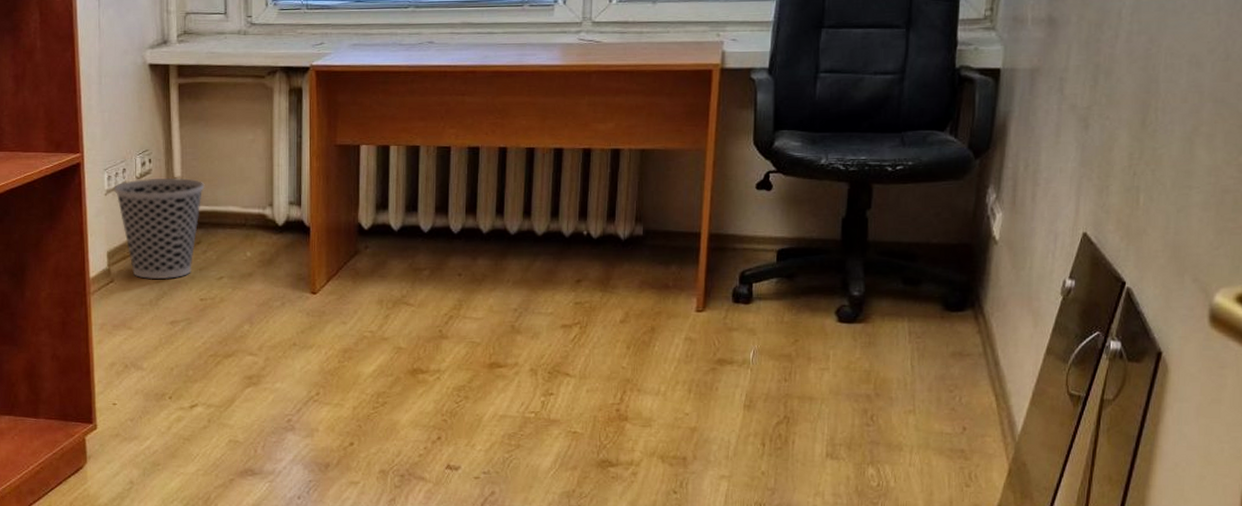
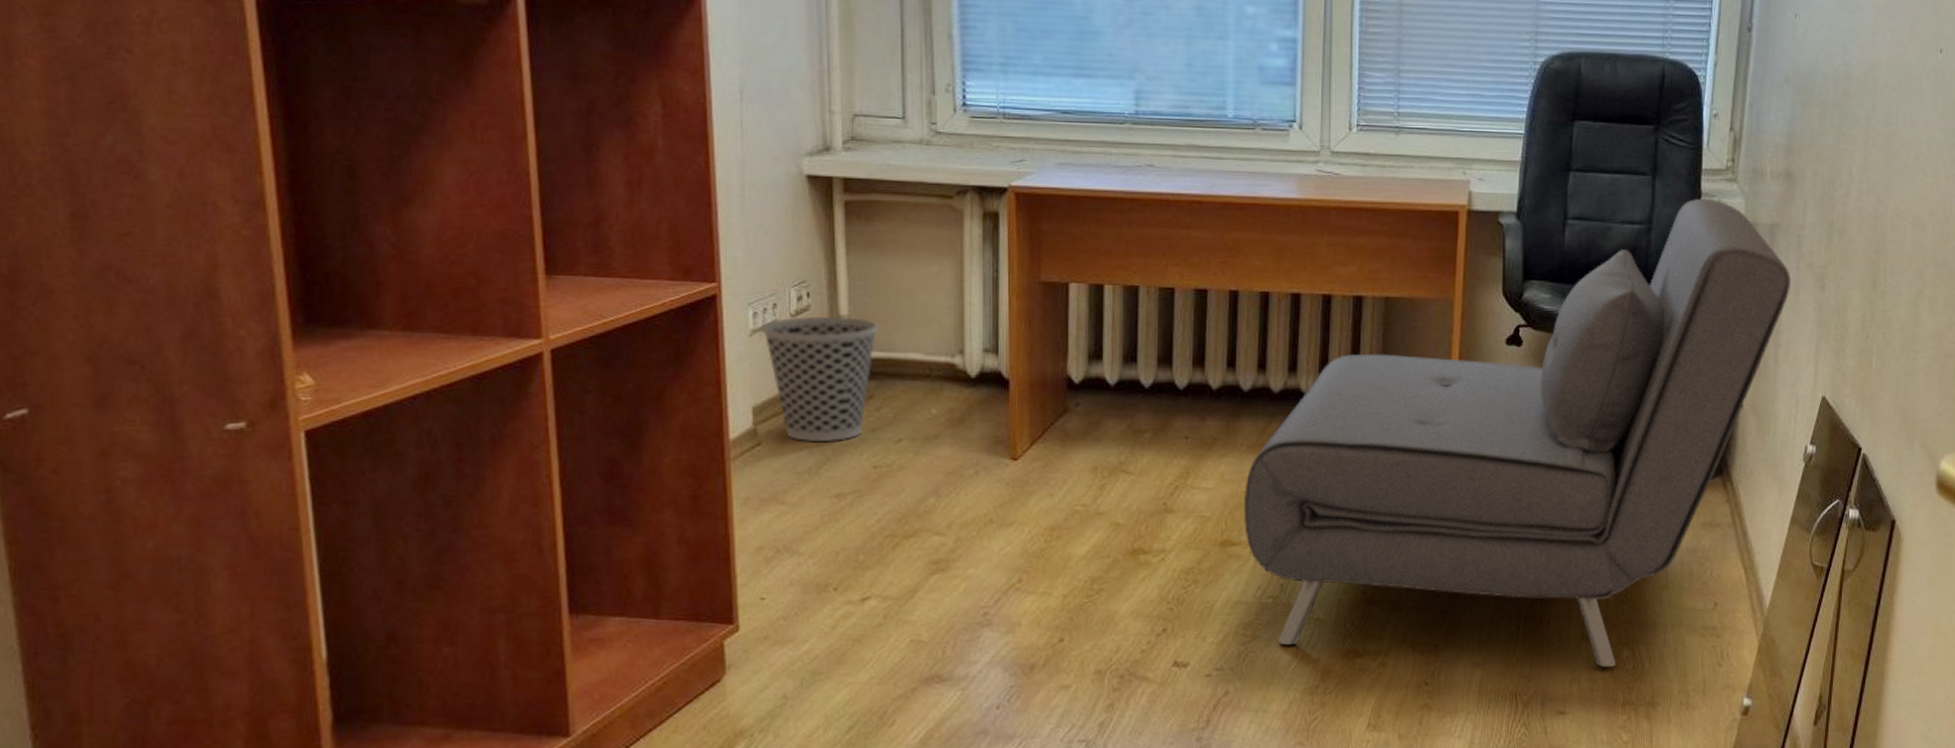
sofa: none [509,47,1051,485] -> present [1243,198,1790,668]

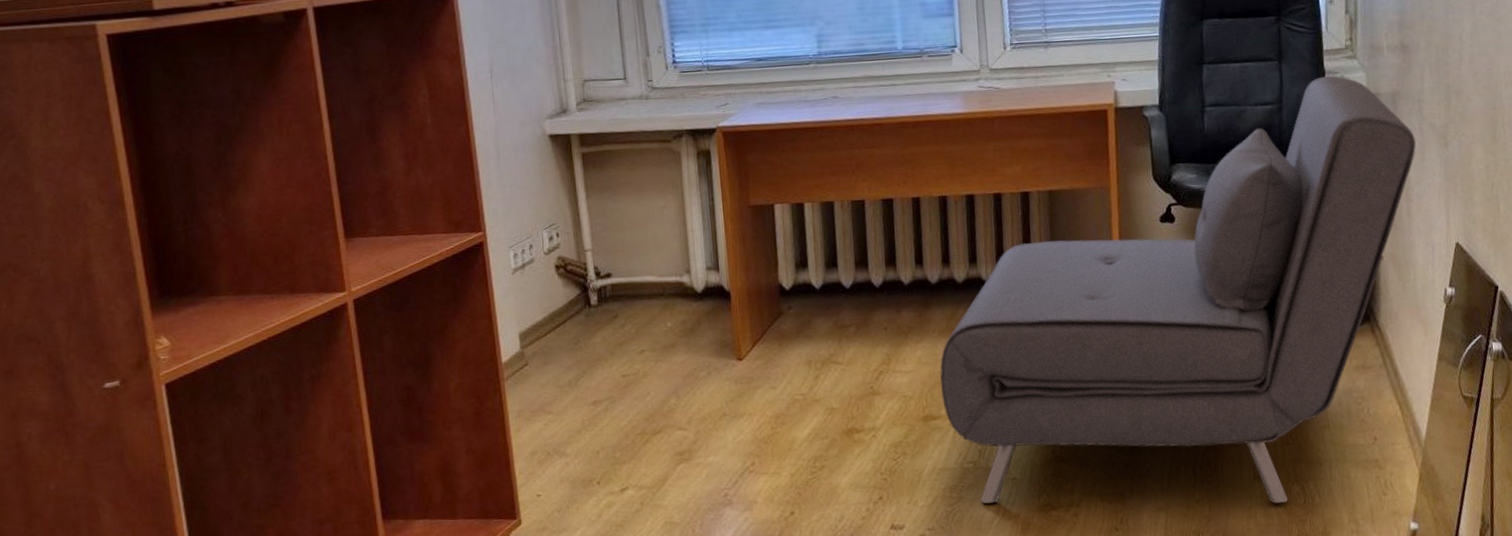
wastebasket: present [762,317,879,443] -> none [522,250,618,360]

